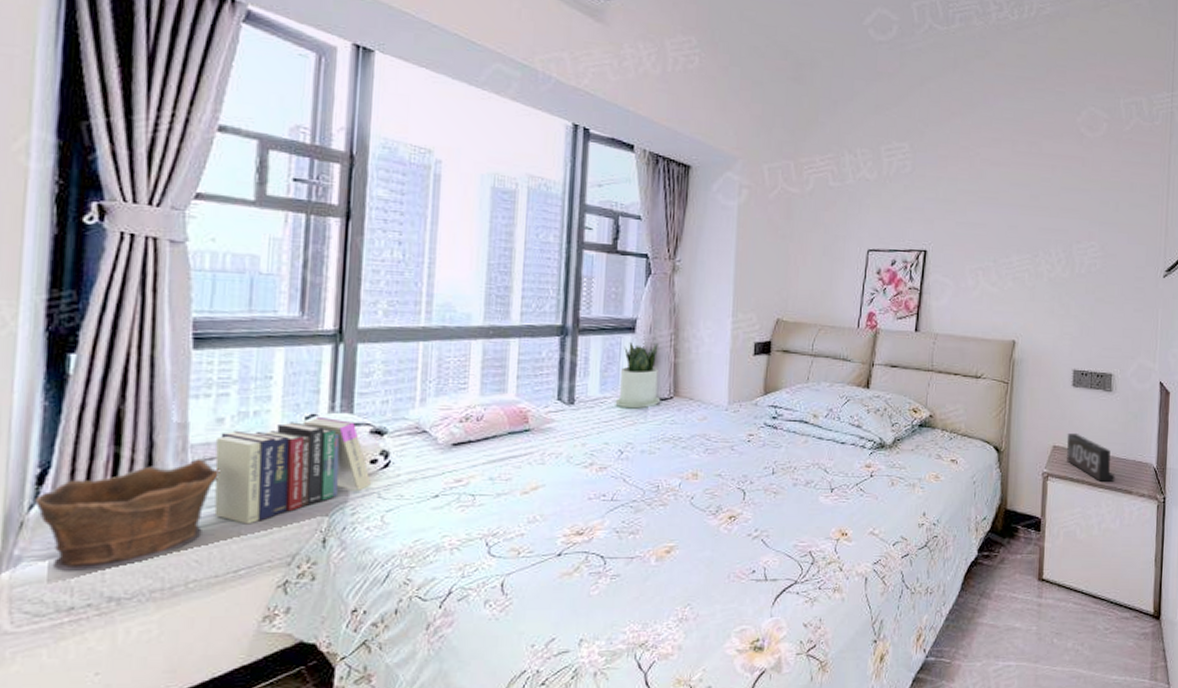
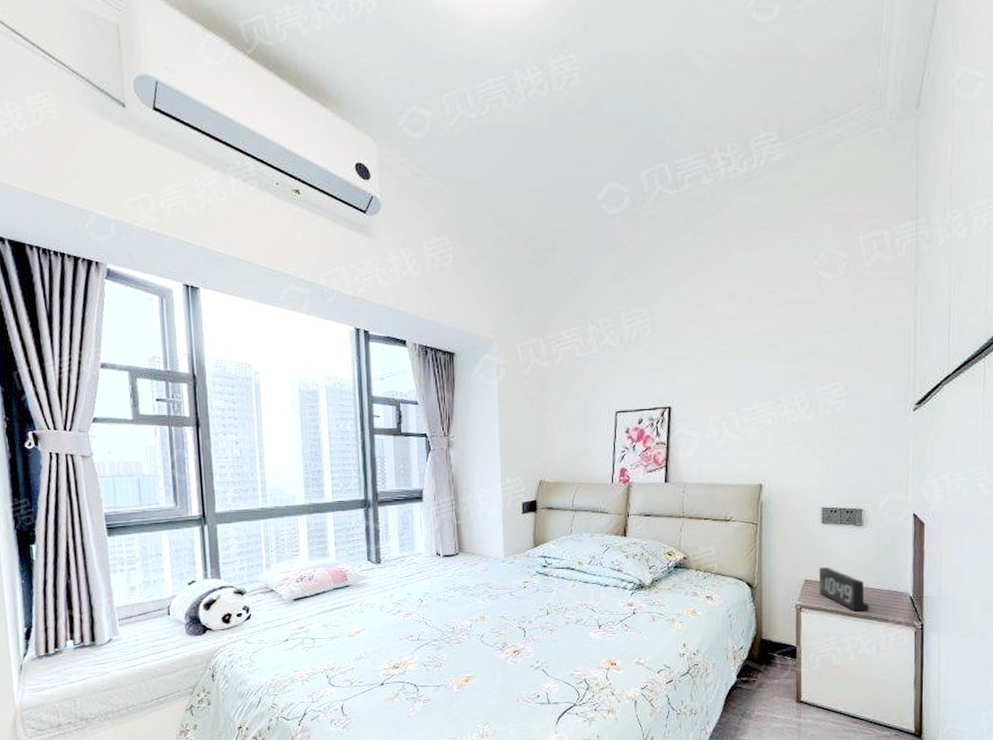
clay pot: present [34,458,221,571] -> none [26,617,138,699]
books: present [214,416,371,525] -> none [132,582,239,665]
planter: present [615,342,661,409] -> none [412,509,449,565]

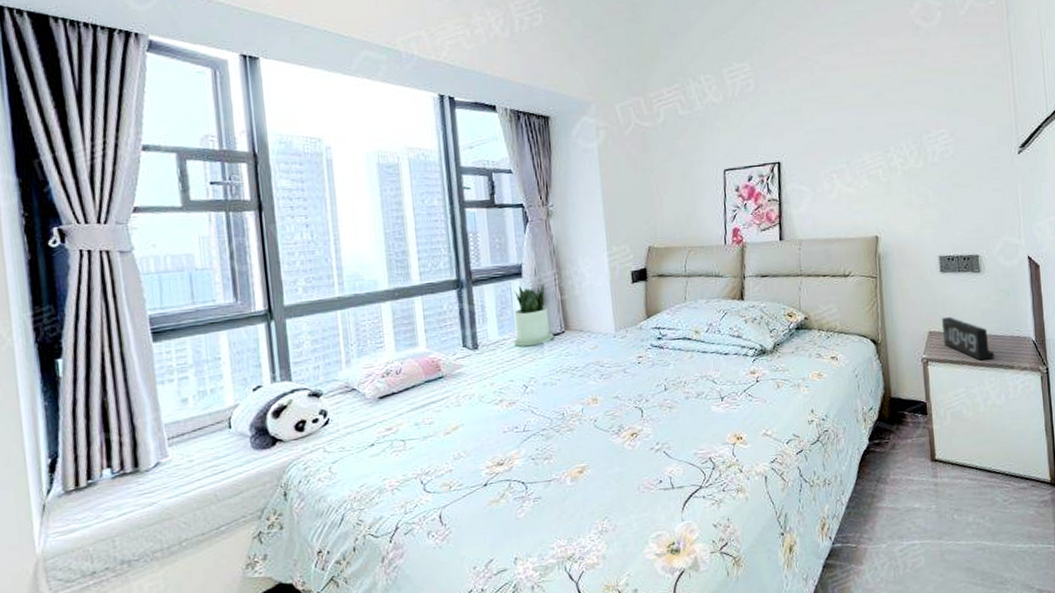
planter: none [412,509,449,565] -> present [513,284,554,347]

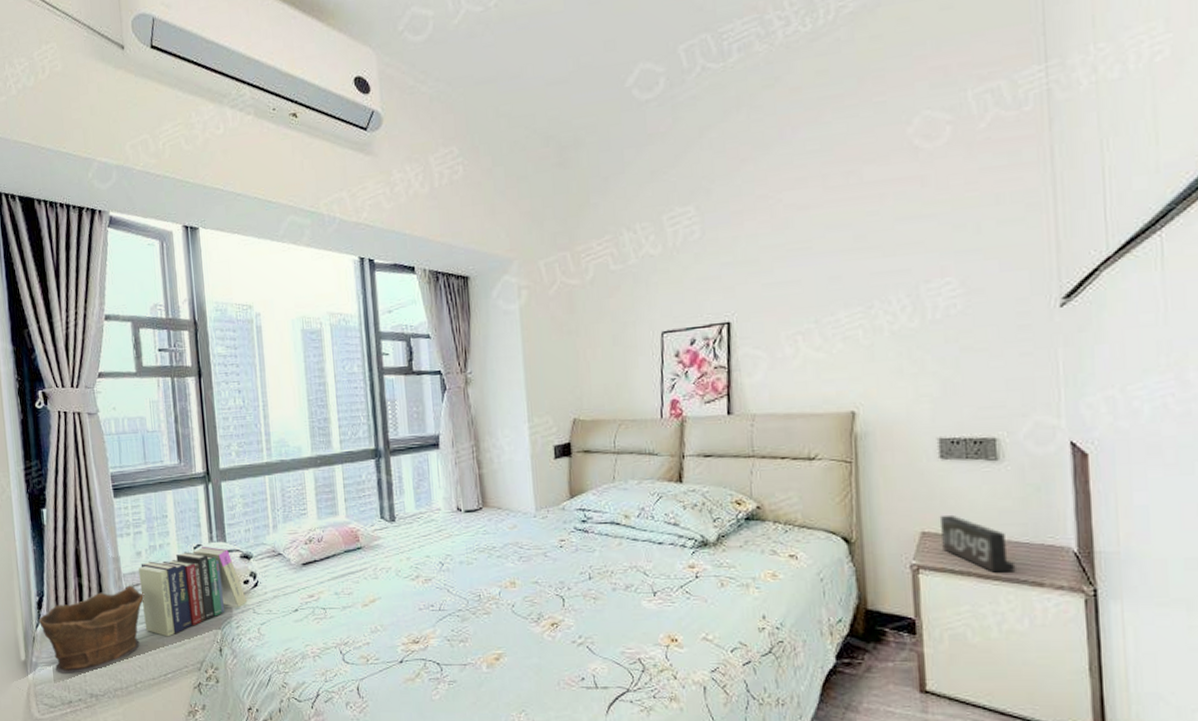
clay pot: none [50,435,192,542] -> present [38,585,145,674]
books: none [184,387,316,488] -> present [139,546,247,637]
planter: present [513,284,554,347] -> none [430,457,471,522]

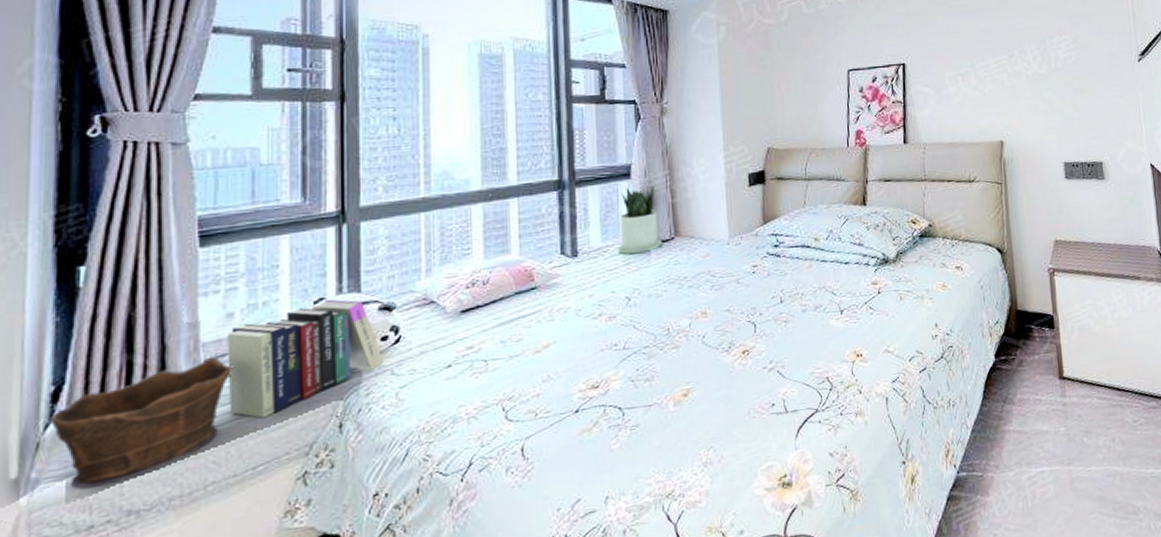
planter: none [430,457,471,522] -> present [617,186,663,255]
alarm clock: present [939,514,1016,573] -> none [1067,224,1121,271]

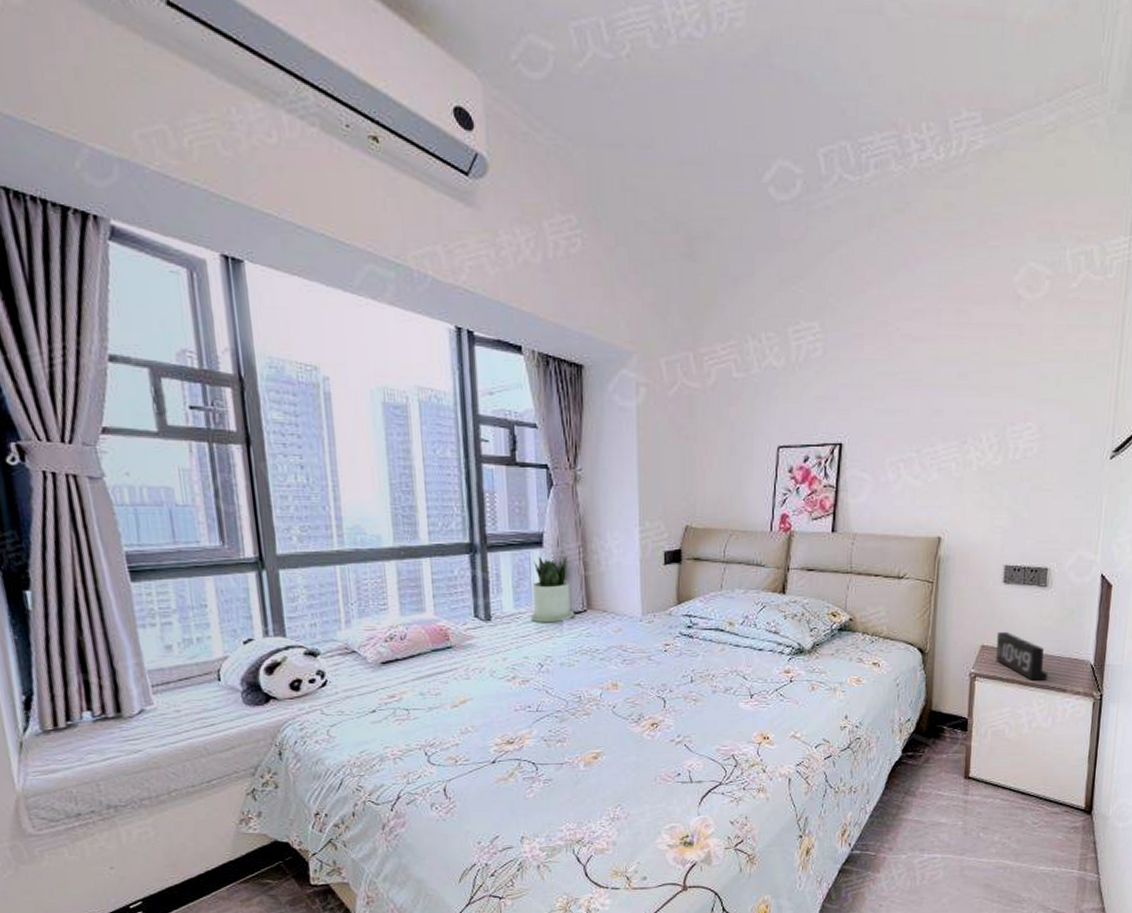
clay pot: present [49,356,233,489] -> none [26,683,178,783]
books: present [228,299,383,419] -> none [169,640,313,741]
alarm clock: none [1067,224,1121,271] -> present [996,631,1048,681]

